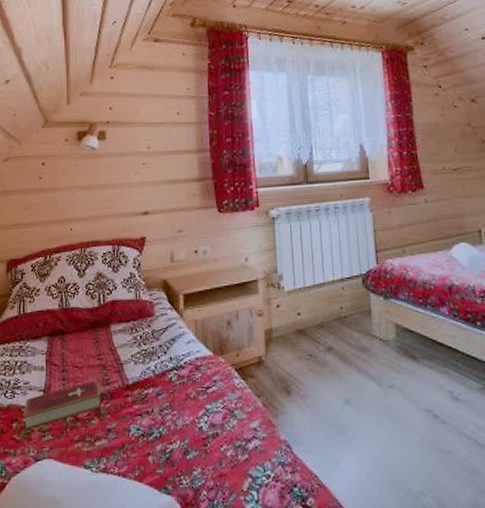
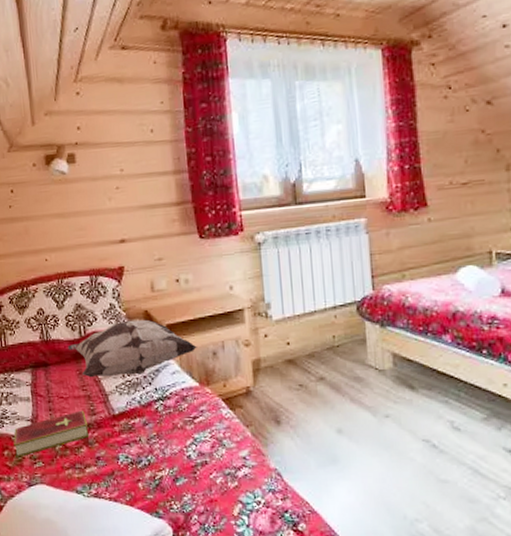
decorative pillow: none [85,288,212,347] -> present [67,319,197,378]

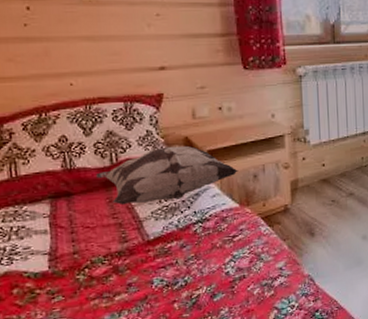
hardcover book: present [13,410,90,457] -> none [25,238,120,295]

